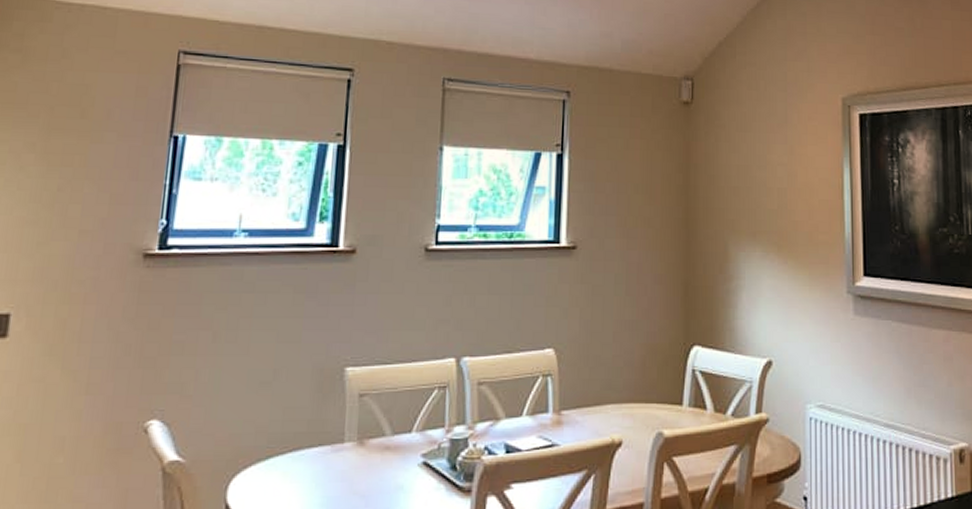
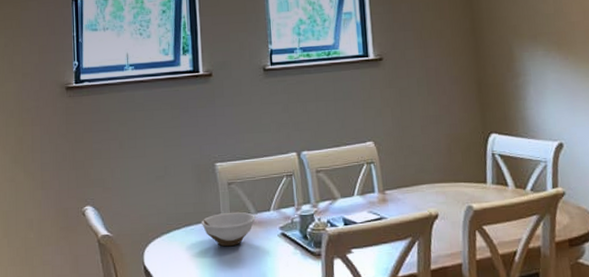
bowl: none [315,432,391,479] -> present [201,211,256,247]

